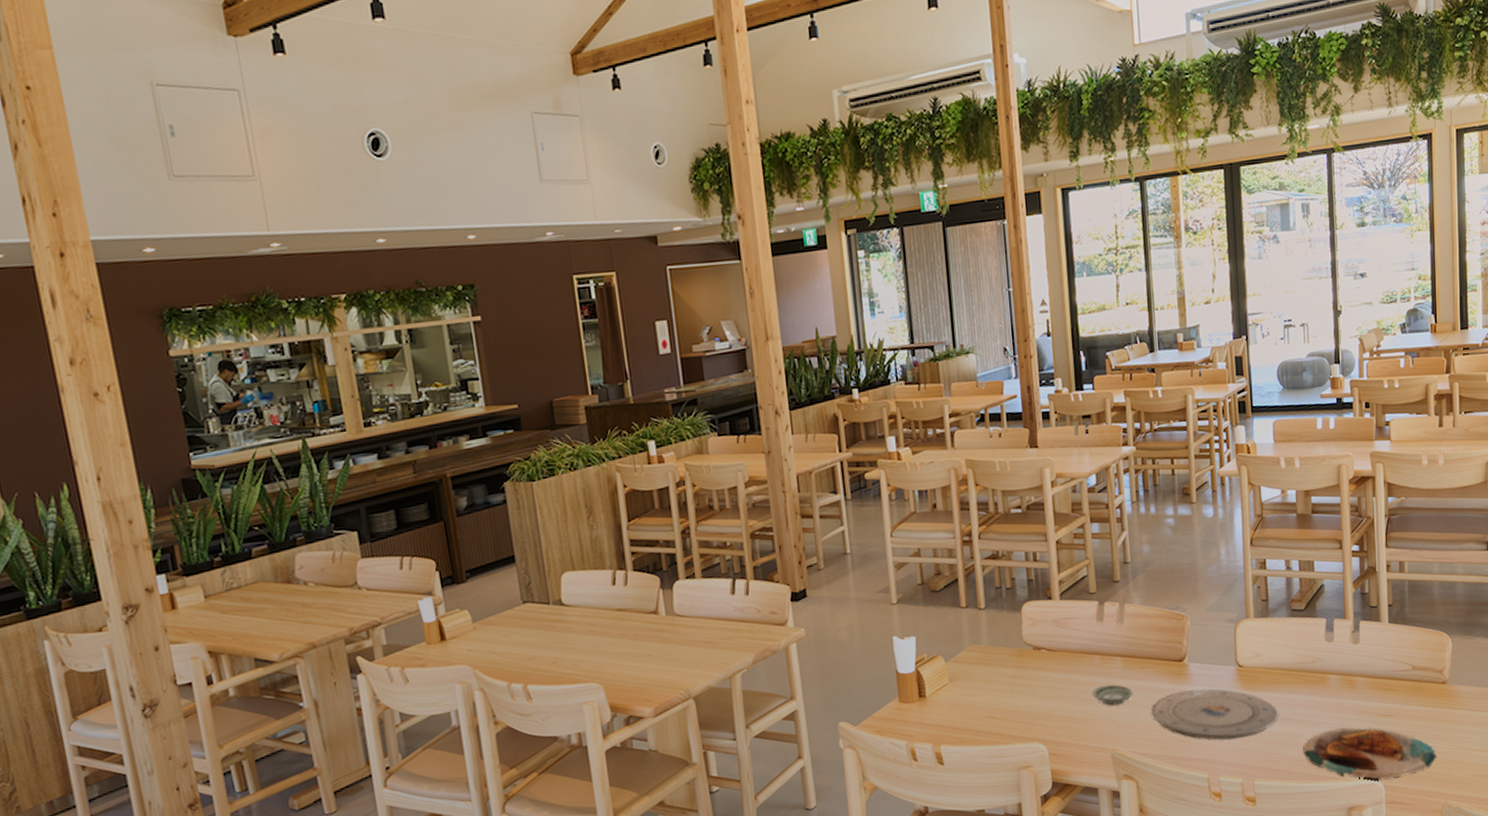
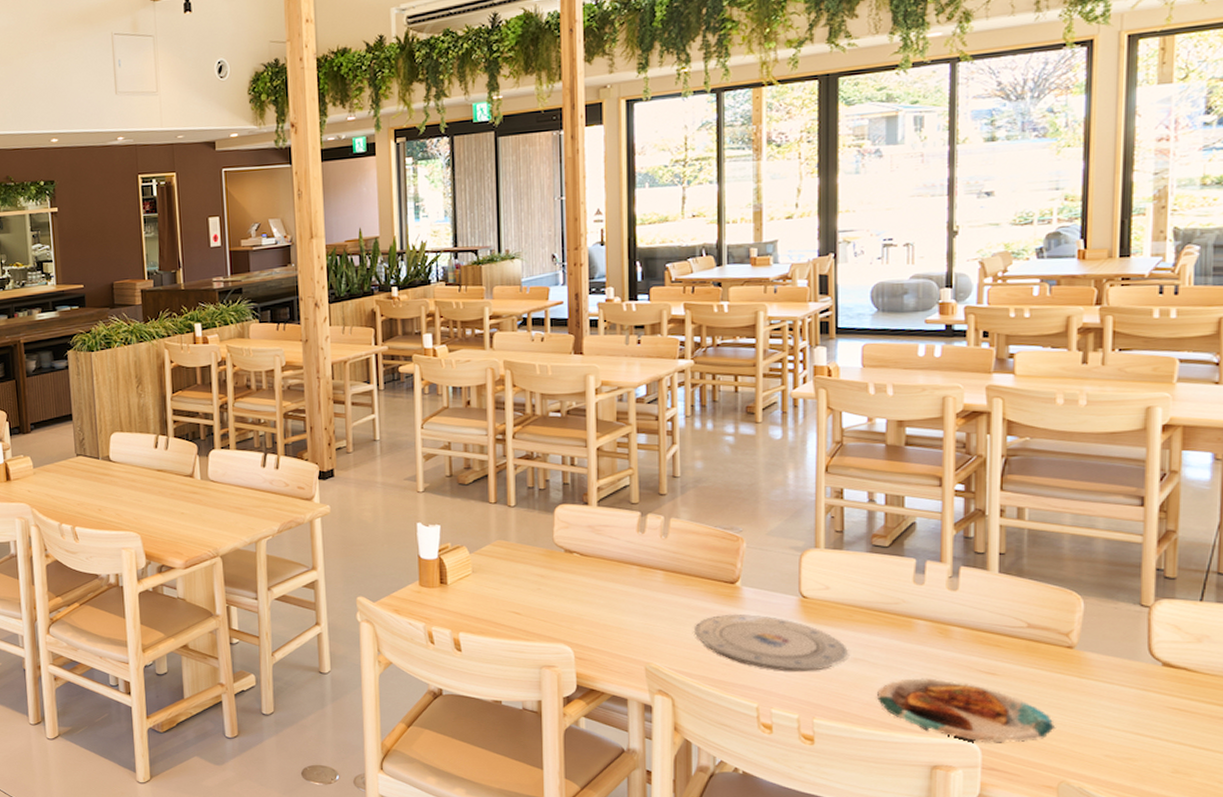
saucer: present [1092,684,1133,705] -> none [627,597,674,618]

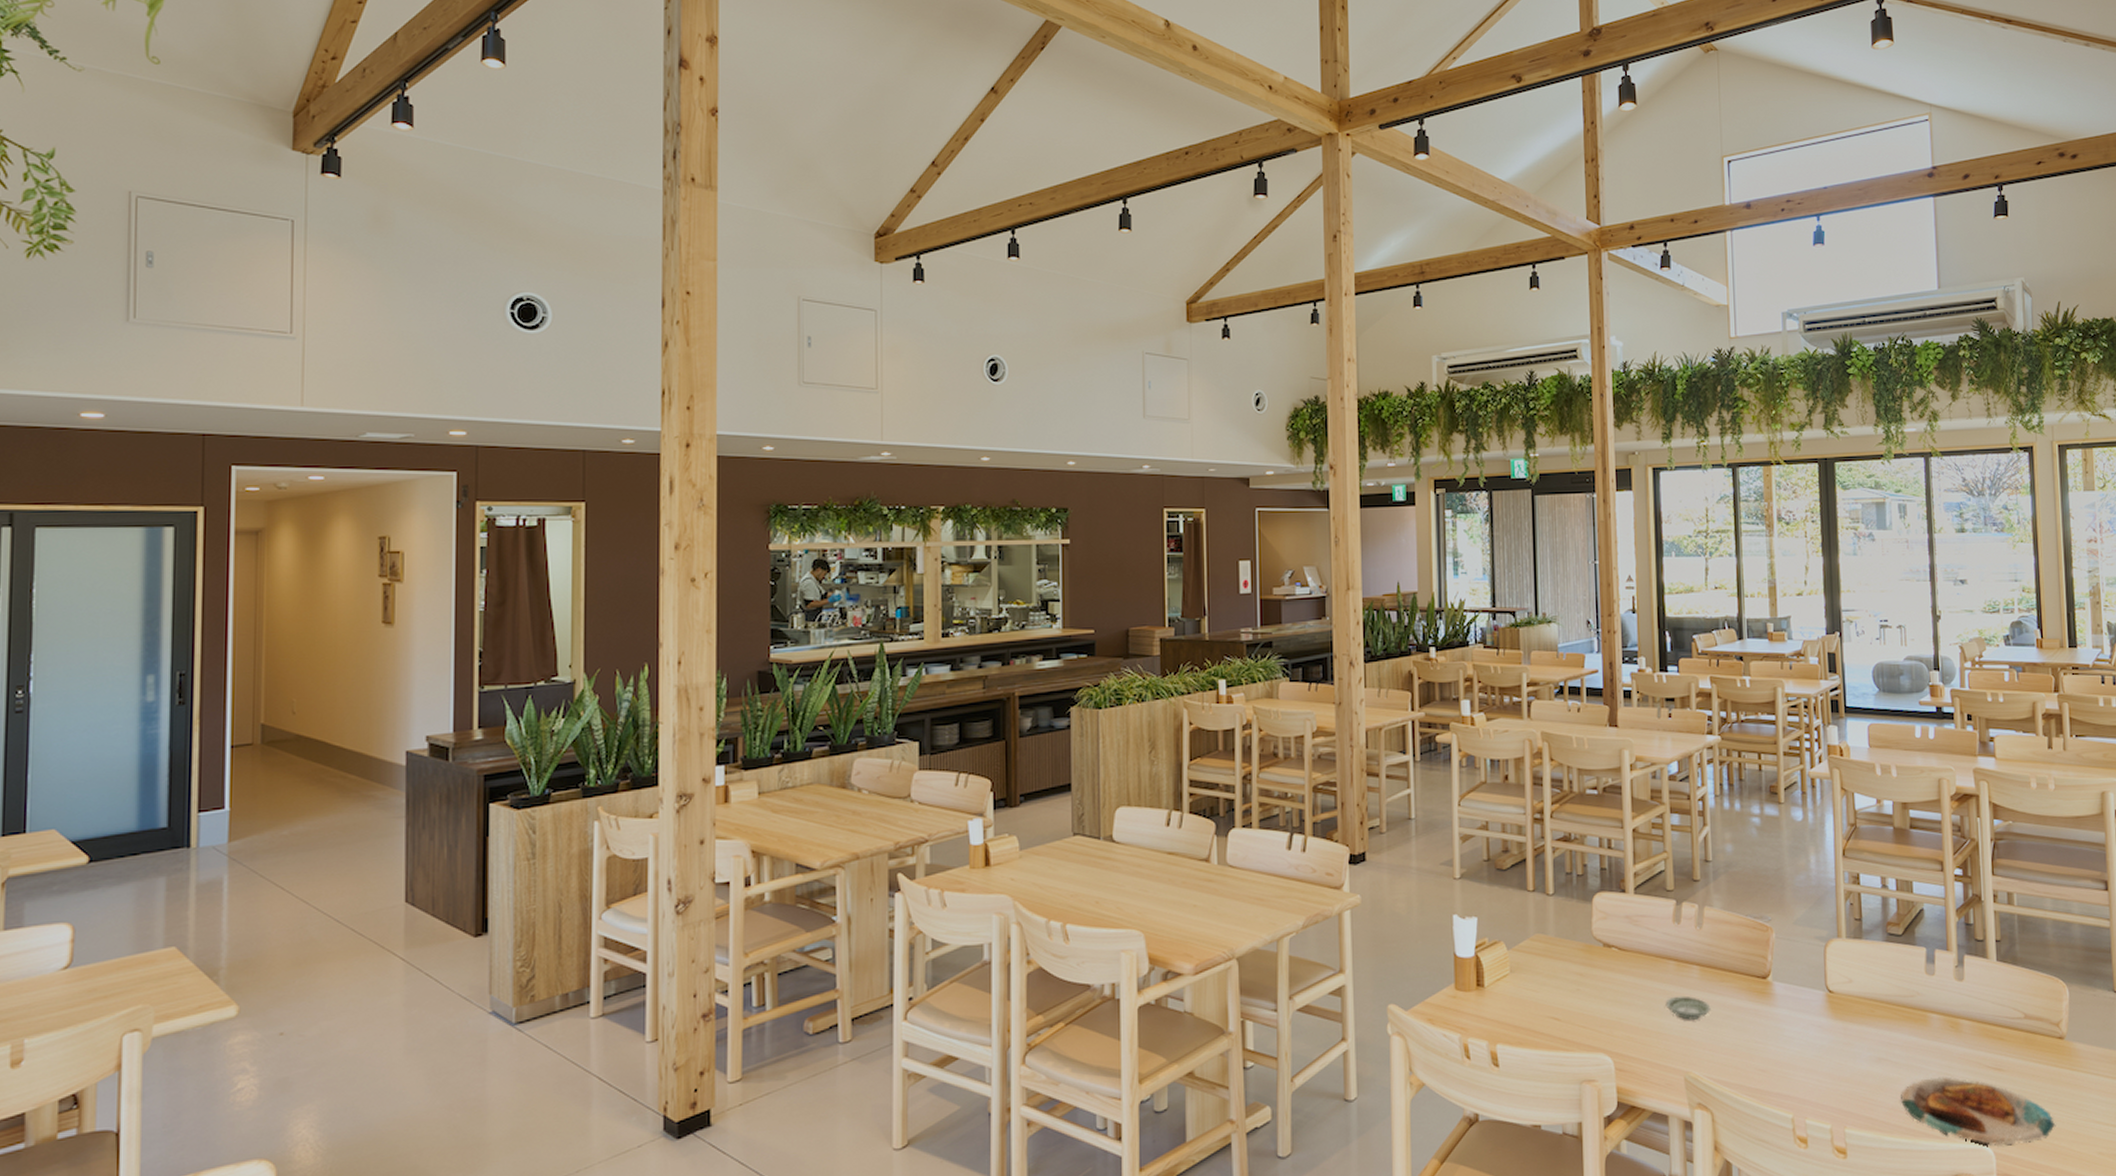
saucer: none [627,597,674,618] -> present [1665,995,1711,1020]
plate: present [695,613,848,671] -> none [1731,1012,1872,1076]

